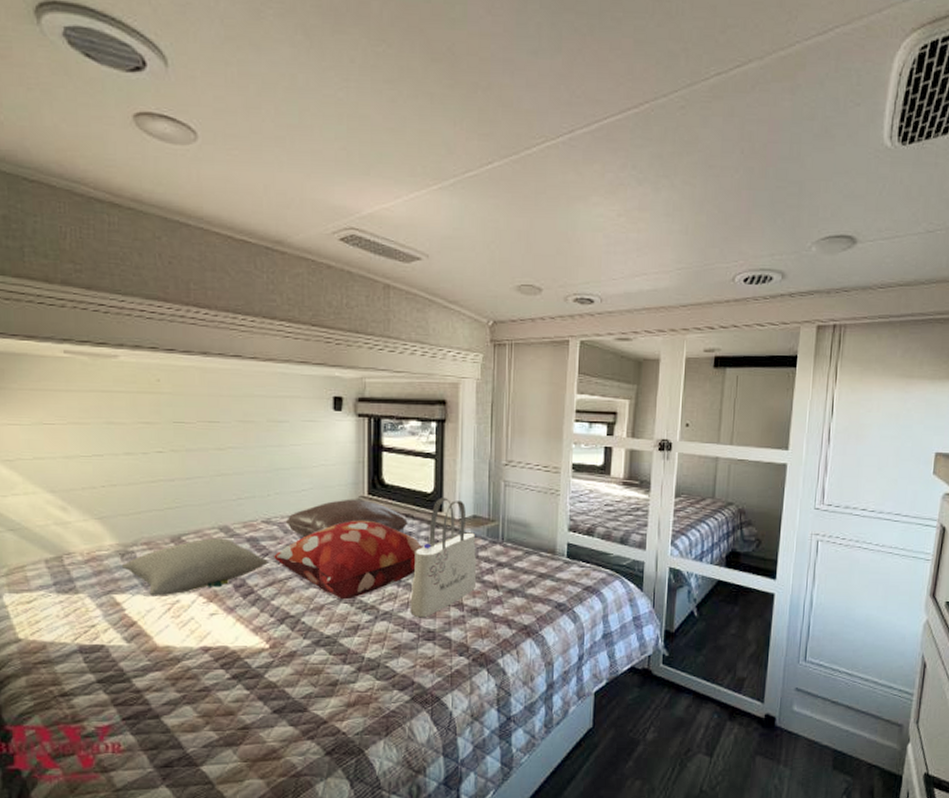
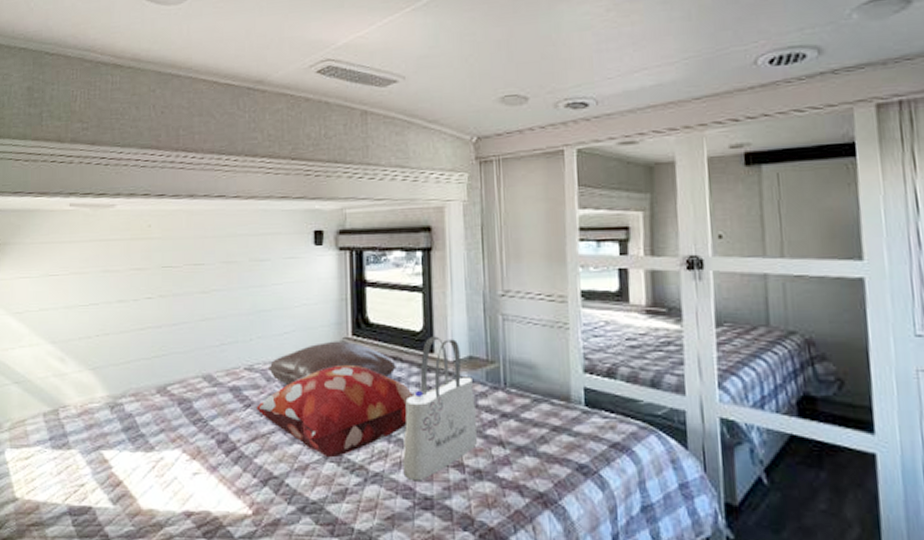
pillow: present [121,538,268,596] -> none [110,388,251,453]

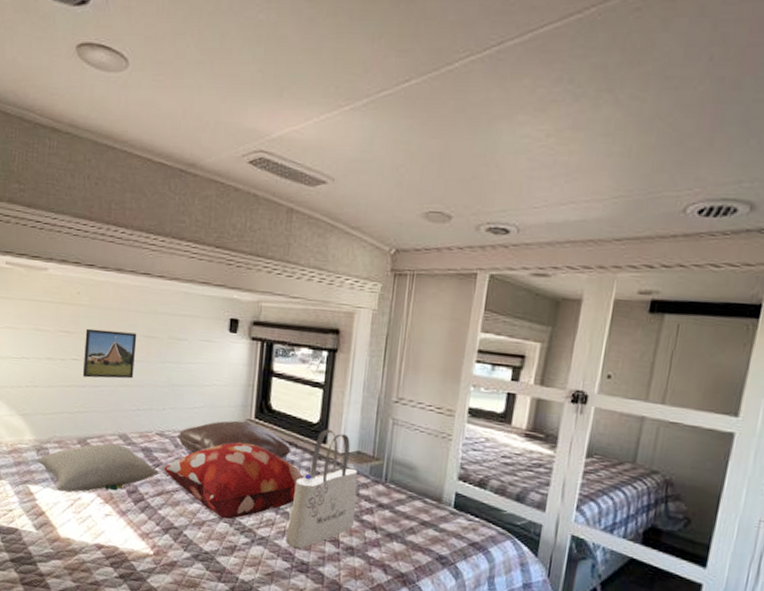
pillow: none [110,388,251,453] -> present [36,444,159,492]
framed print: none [158,260,216,316] -> present [82,328,137,379]

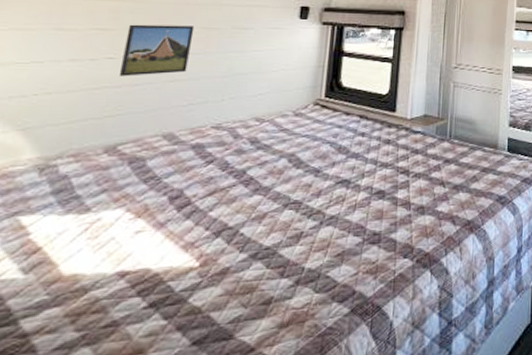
pillow: present [36,444,159,492] -> none [37,146,212,216]
decorative pillow: present [164,442,303,519] -> none [219,122,374,206]
pillow: present [177,420,291,459] -> none [237,102,362,143]
tote bag: present [286,429,357,549] -> none [357,99,426,220]

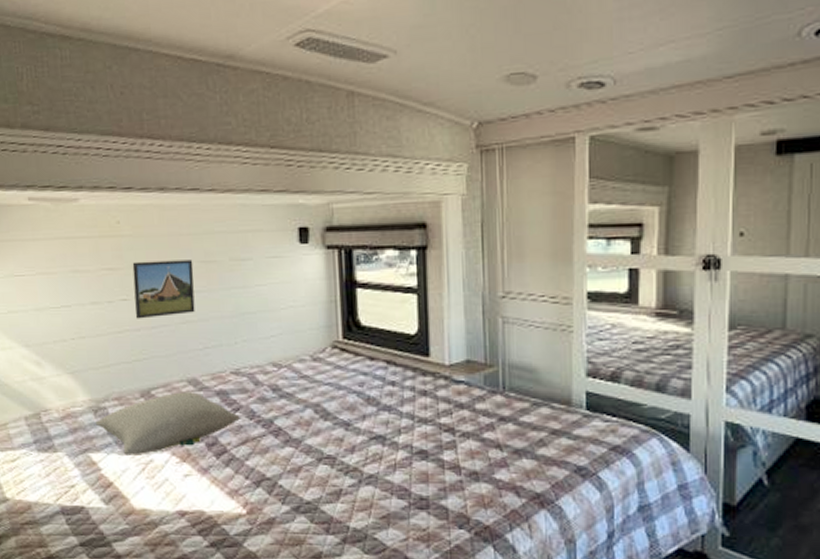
pillow: none [37,146,212,216] -> present [95,392,240,455]

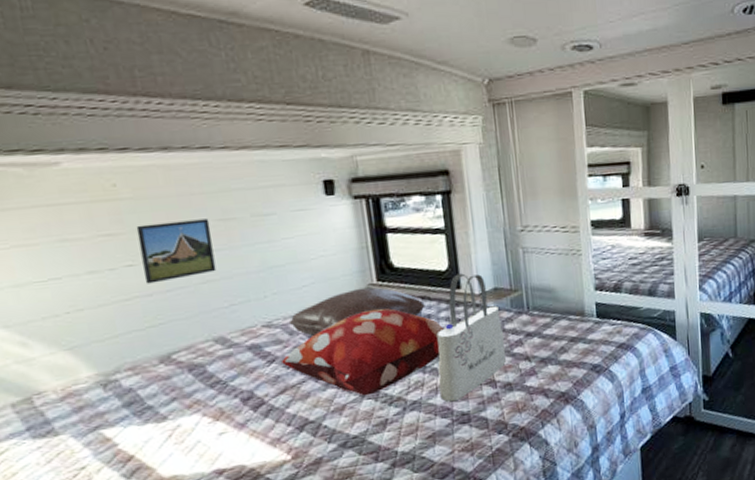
pillow: present [95,392,240,455] -> none [105,350,277,425]
decorative pillow: none [245,368,408,461] -> present [281,308,444,396]
pillow: none [256,344,390,390] -> present [290,287,425,337]
tote bag: none [397,339,475,483] -> present [436,273,507,402]

